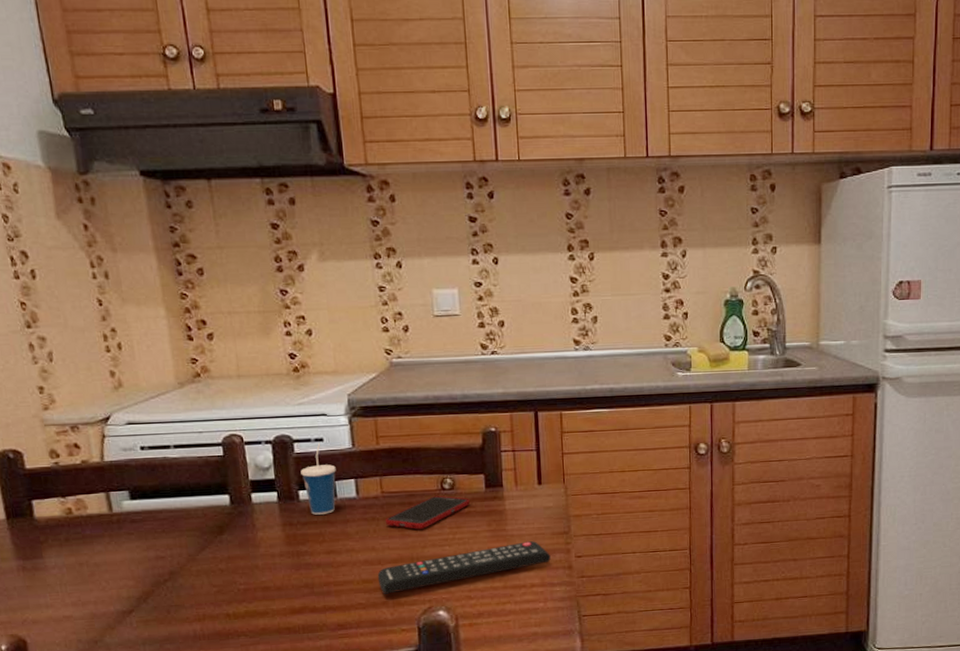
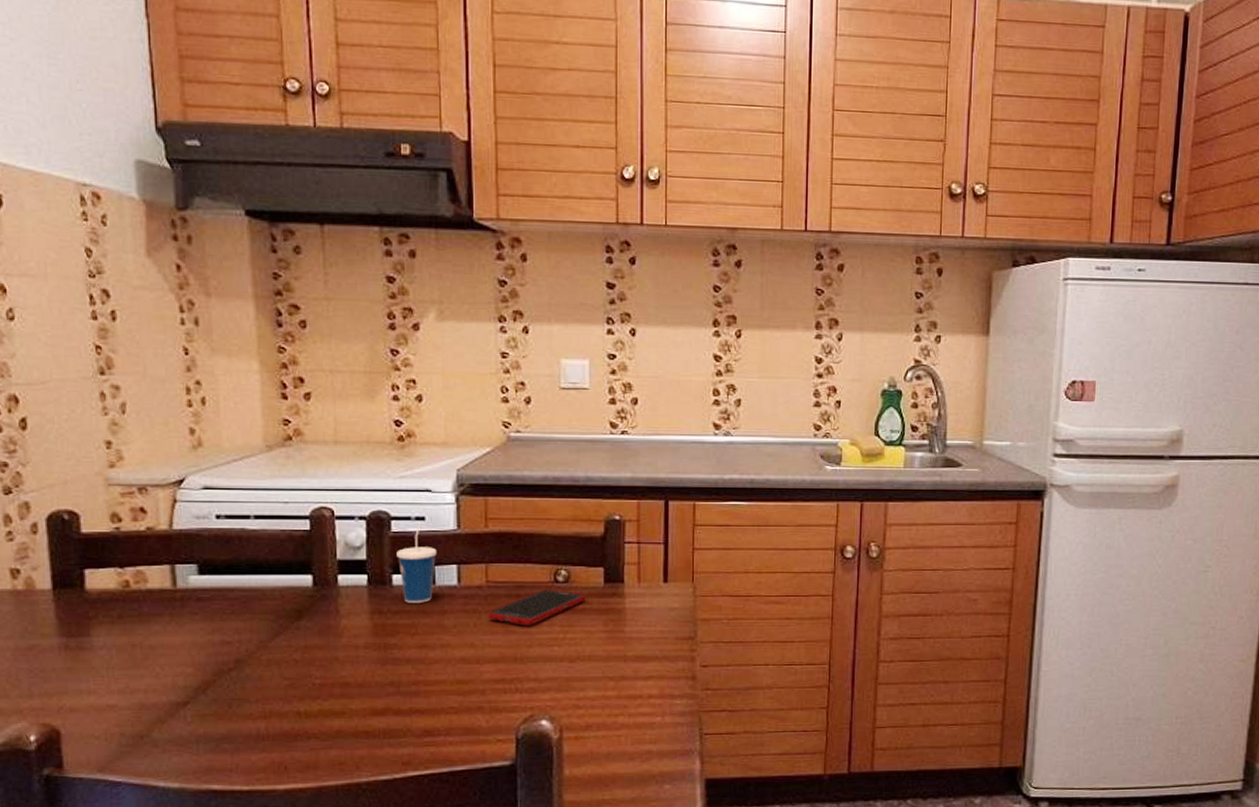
remote control: present [377,541,551,594] -> none [474,646,673,698]

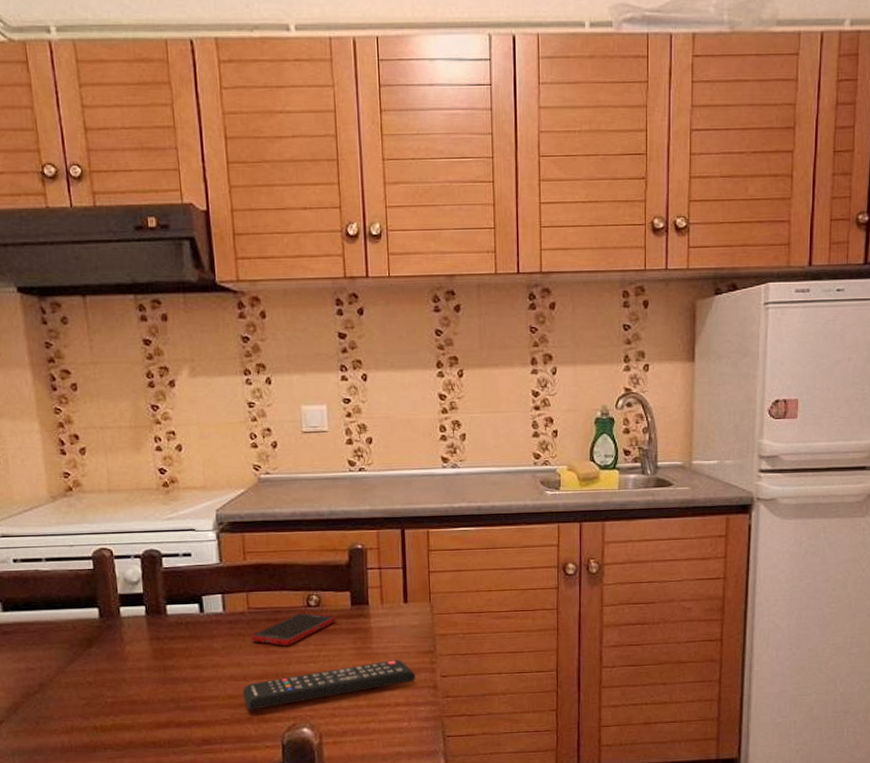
cup: present [396,522,437,603] -> none [168,558,203,630]
remote control: none [474,646,673,698] -> present [242,660,416,710]

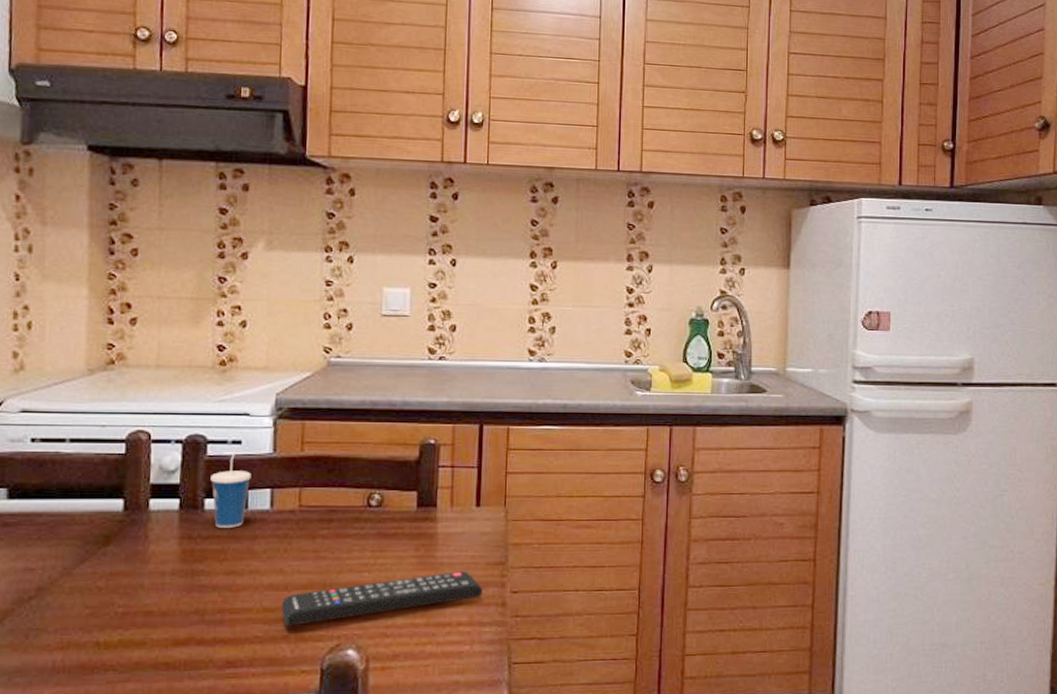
cup: none [168,558,203,630] -> present [210,446,251,528]
cell phone: present [250,612,335,646] -> none [298,512,398,551]

